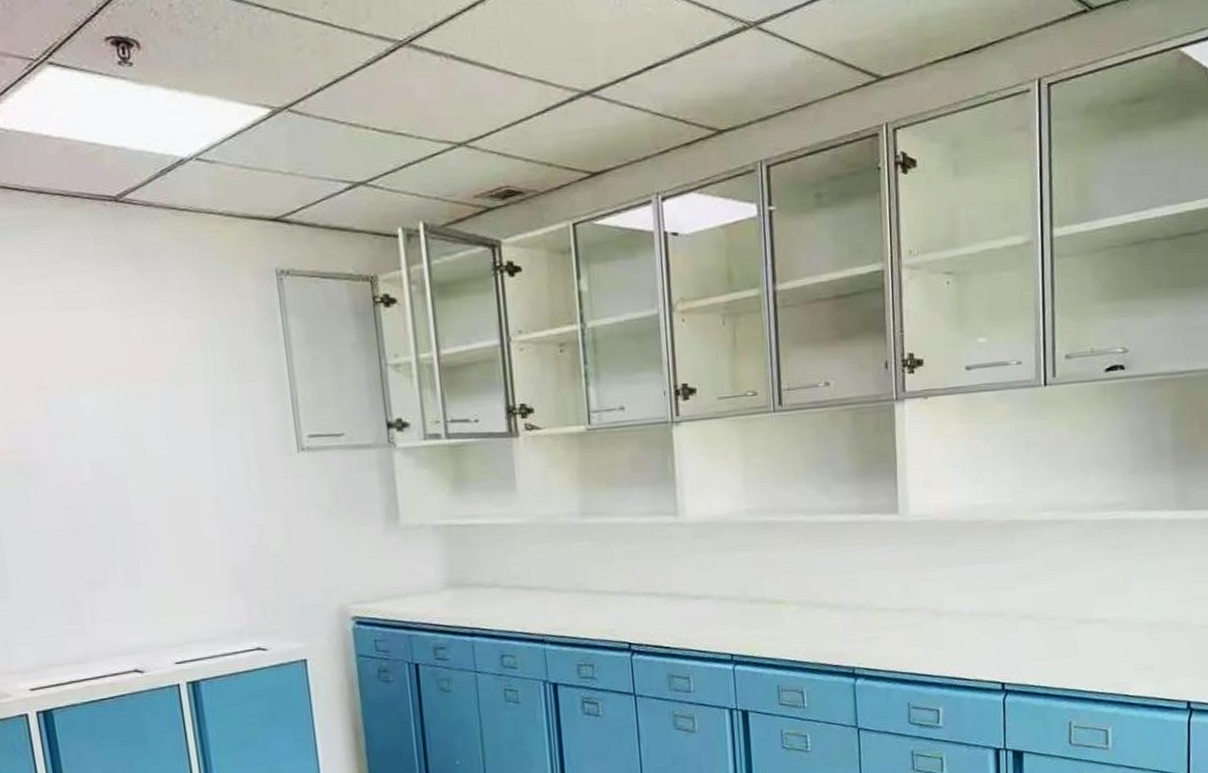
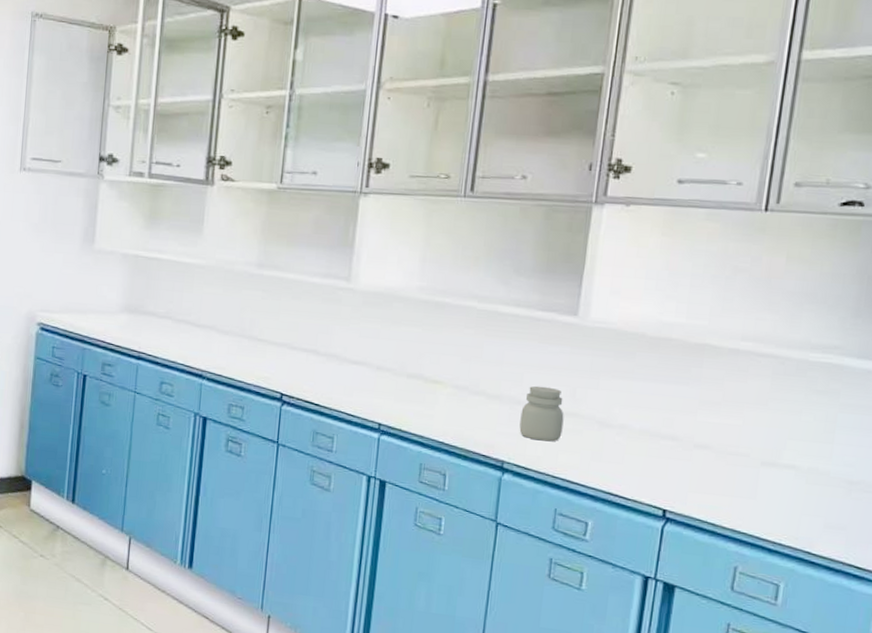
jar: none [862,587,903,641] -> present [519,385,564,442]

